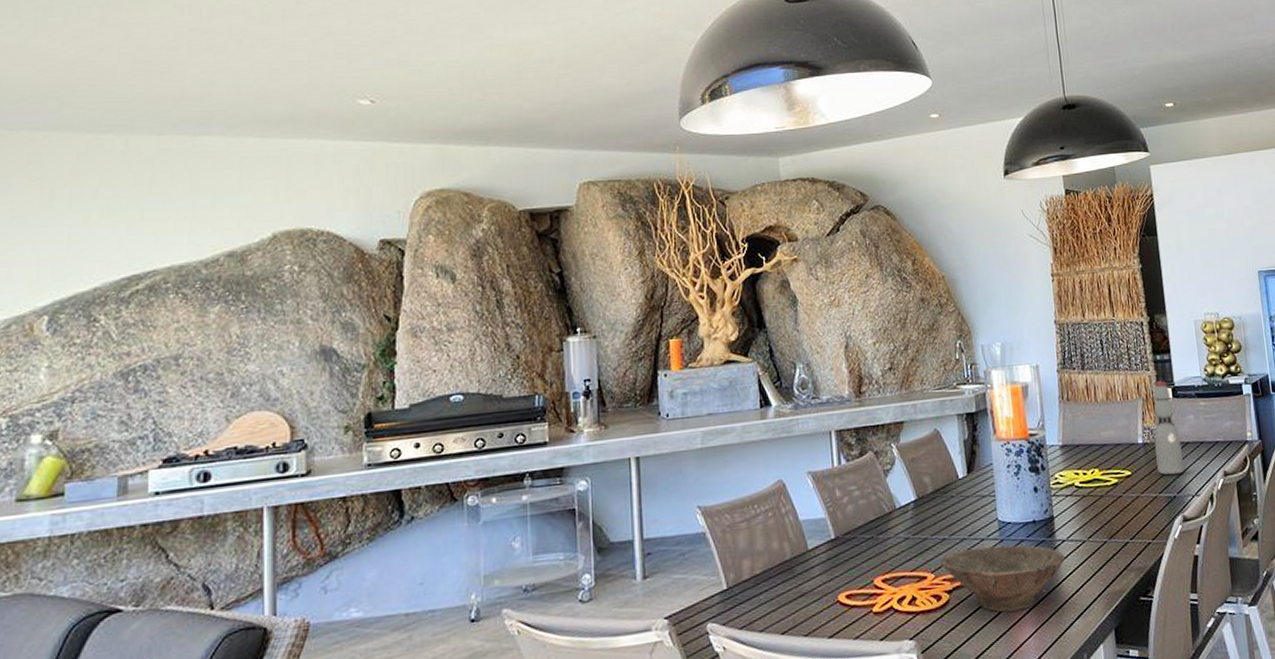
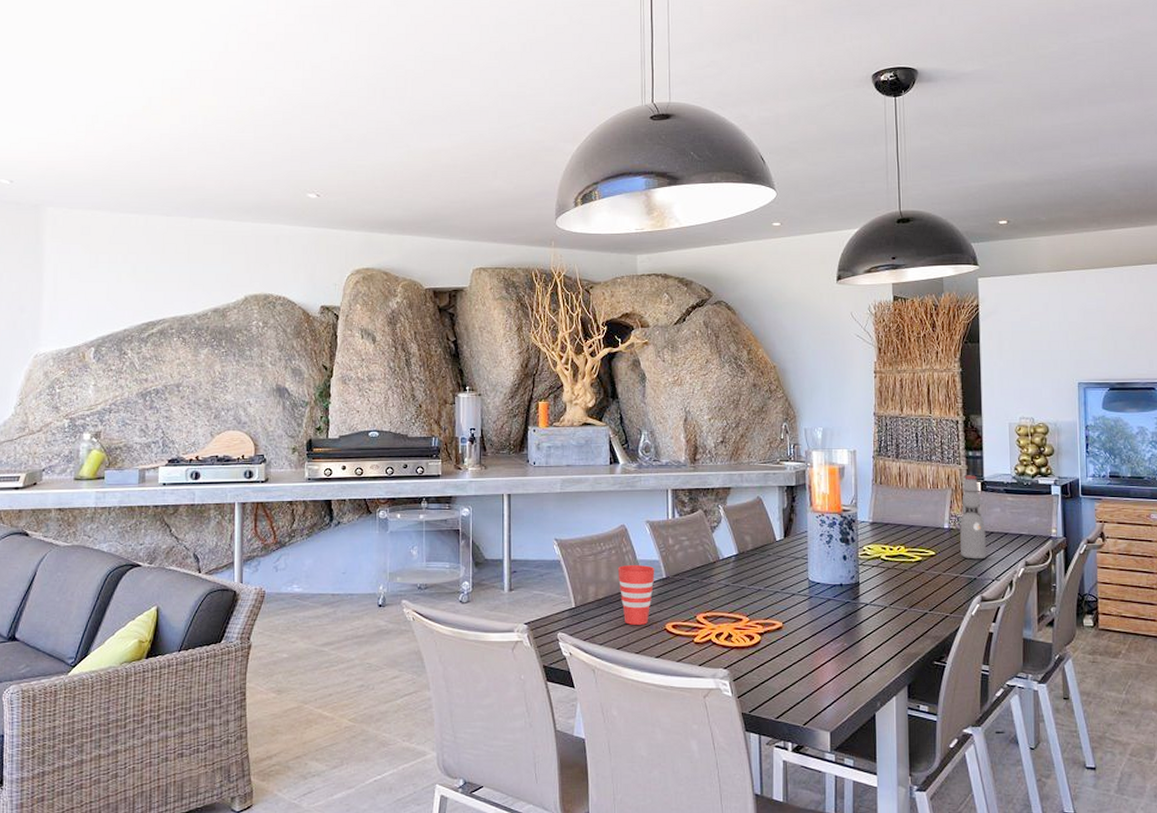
cup: none [776,526,822,602] -> present [617,565,655,625]
bowl: present [941,545,1066,612] -> none [755,600,868,658]

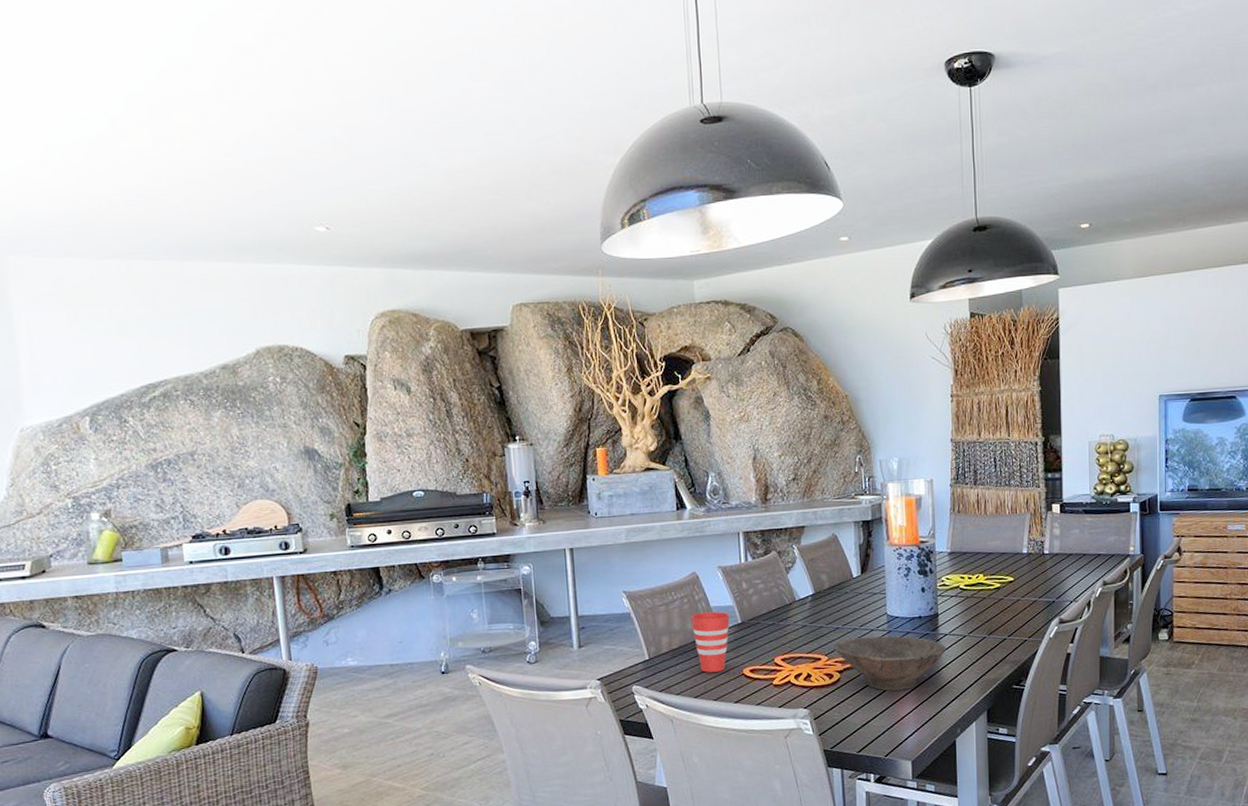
bowl: none [755,600,868,658] -> present [834,636,947,691]
bottle: present [960,475,986,560] -> none [1039,497,1065,583]

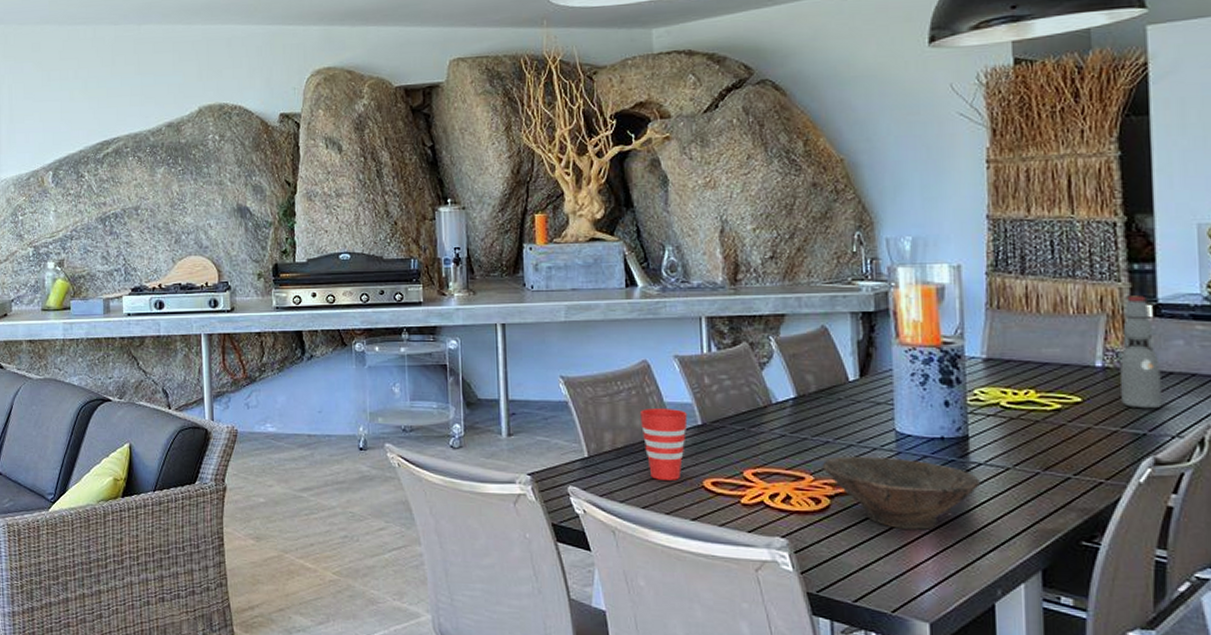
bottle: none [1039,497,1065,583] -> present [1120,295,1162,409]

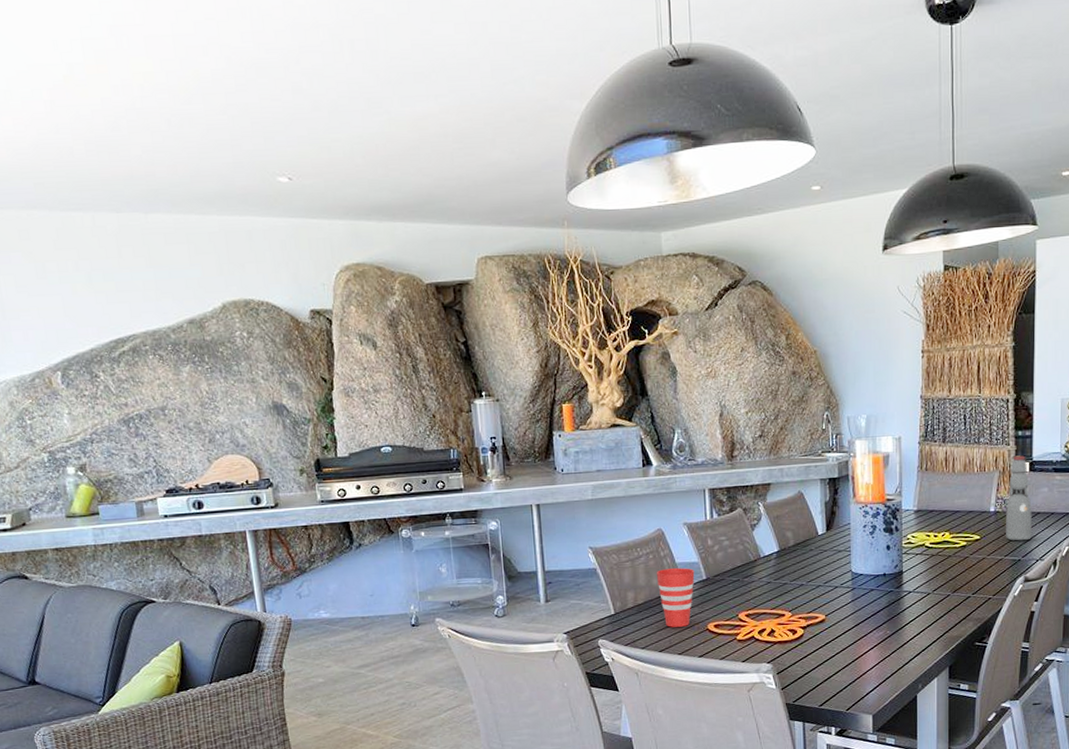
bowl: present [822,455,981,530] -> none [798,593,911,647]

